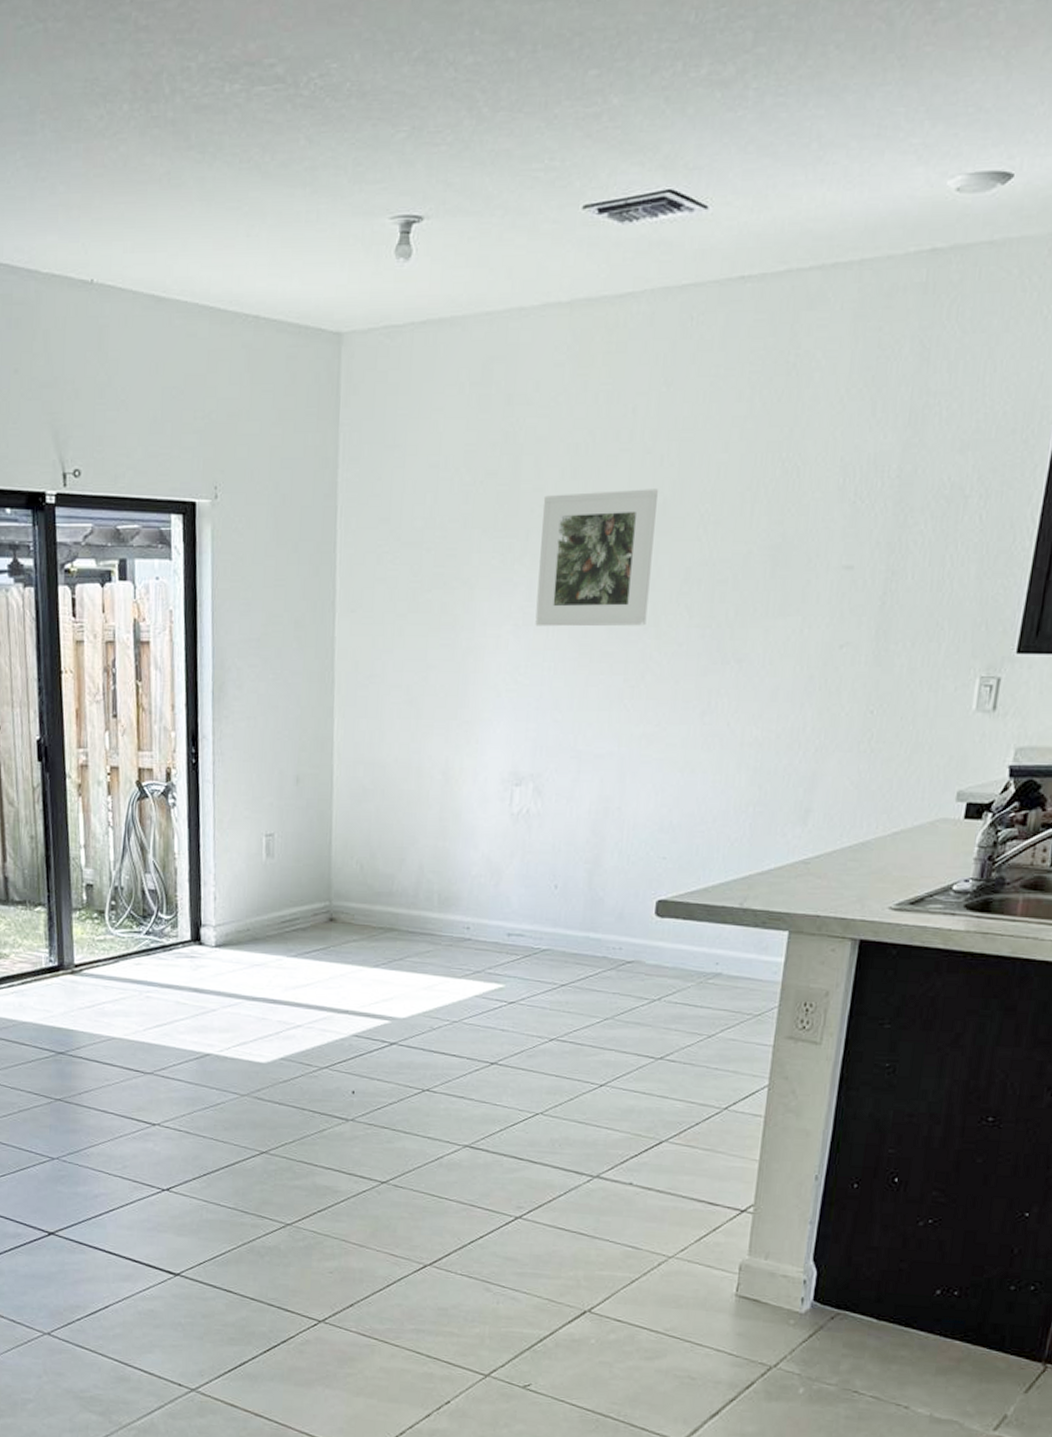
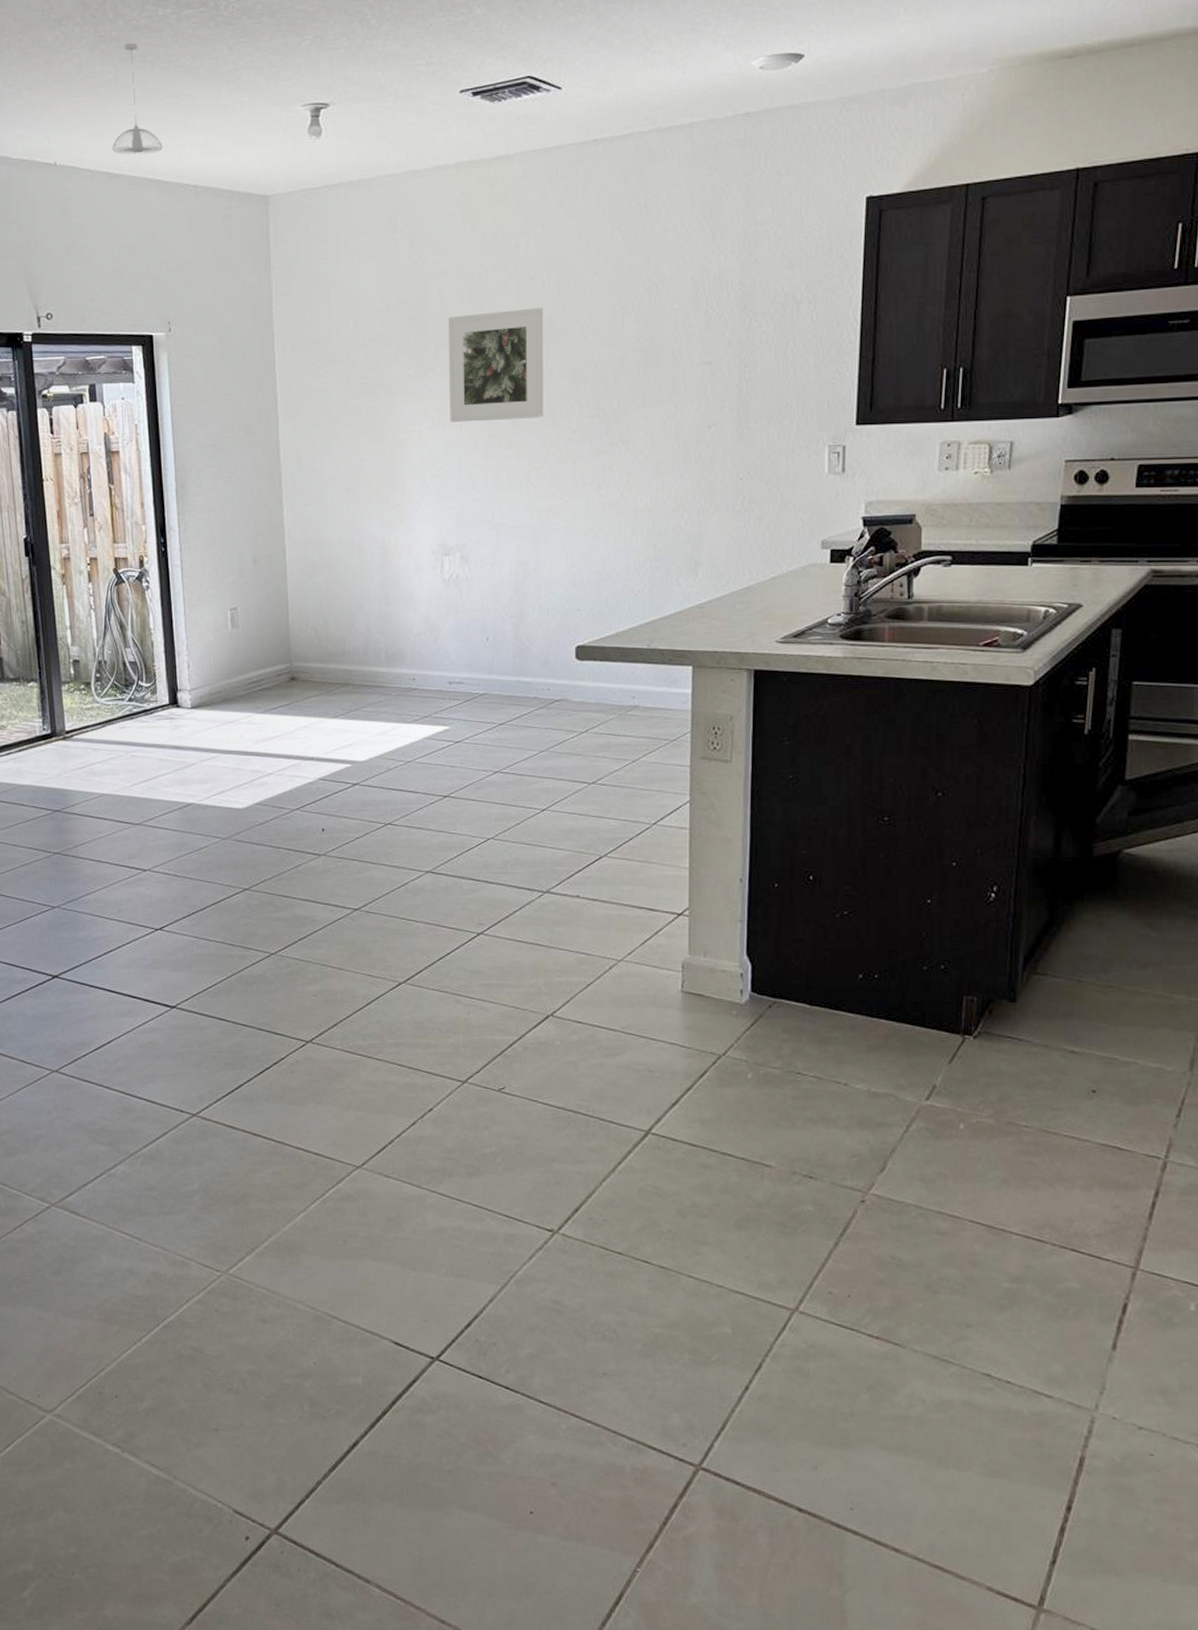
pendant light: none [160,128,220,274] -> present [112,43,163,155]

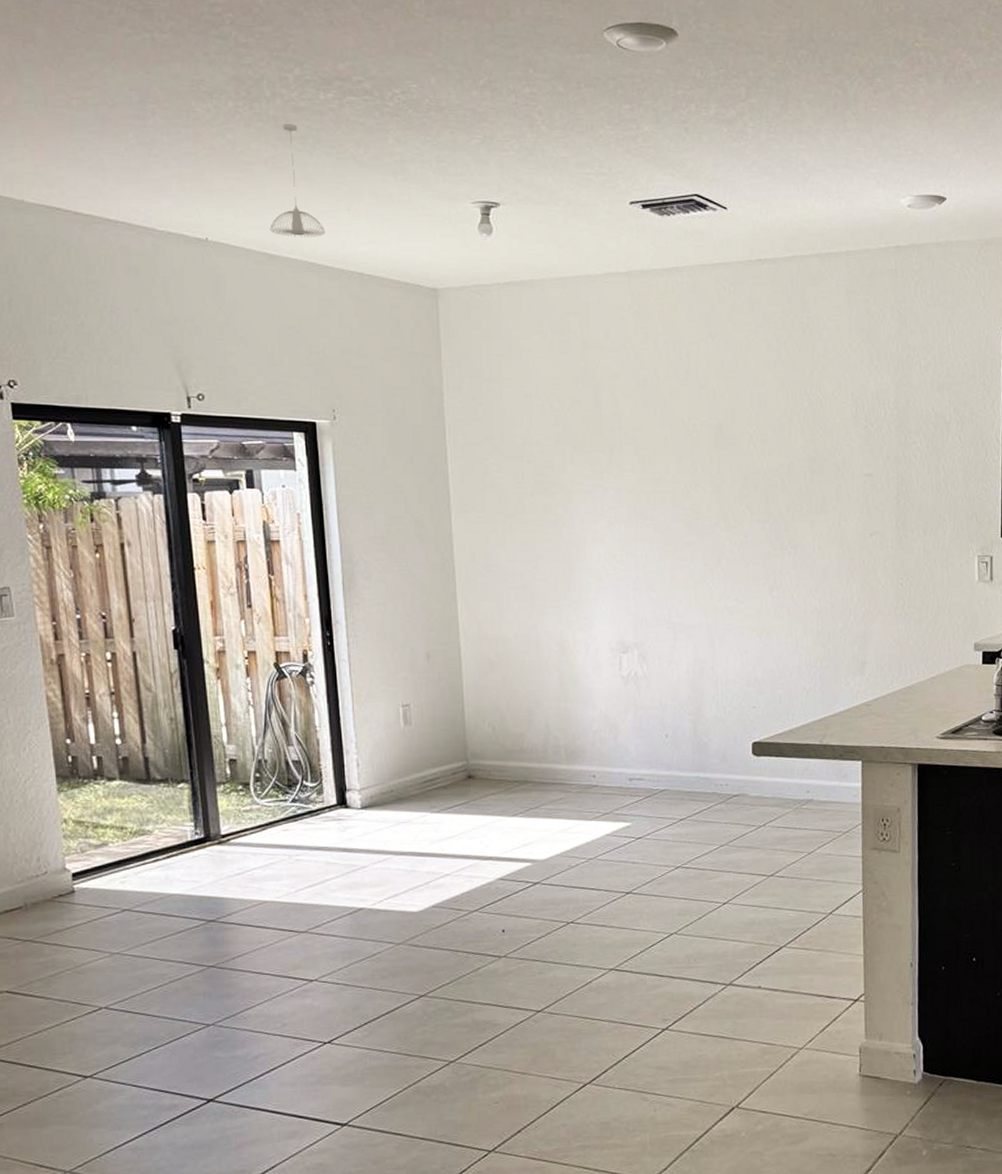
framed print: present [448,307,544,423] -> none [622,415,717,523]

